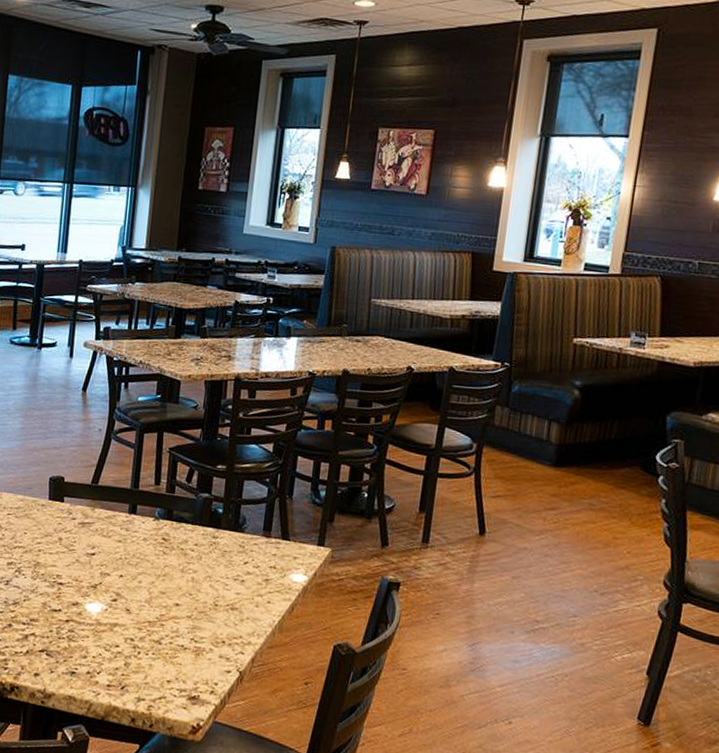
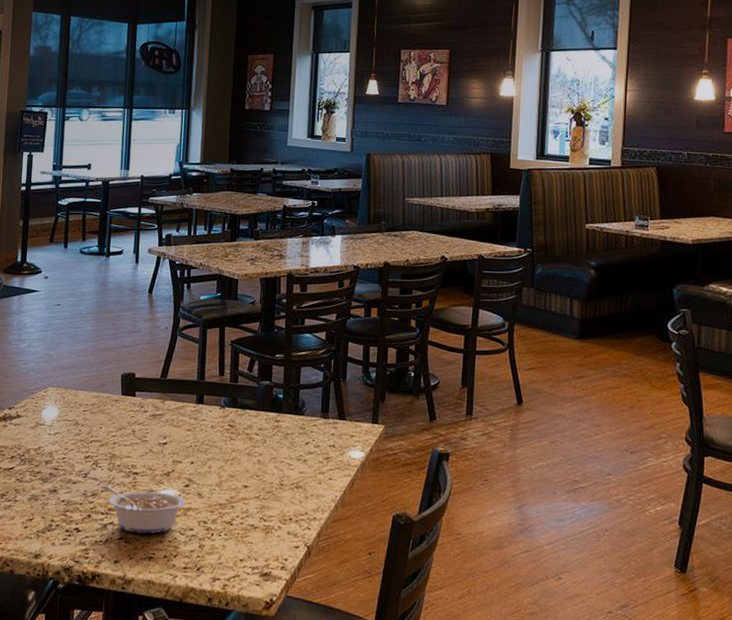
legume: none [26,594,113,648] -> present [103,485,186,534]

